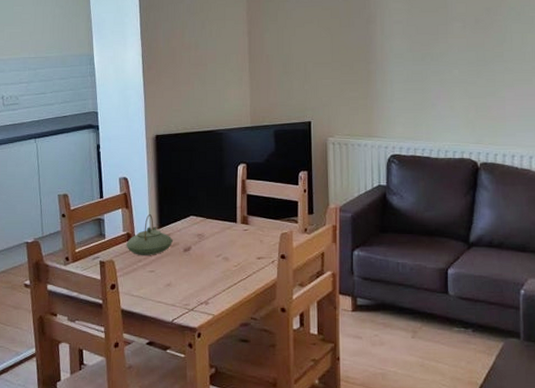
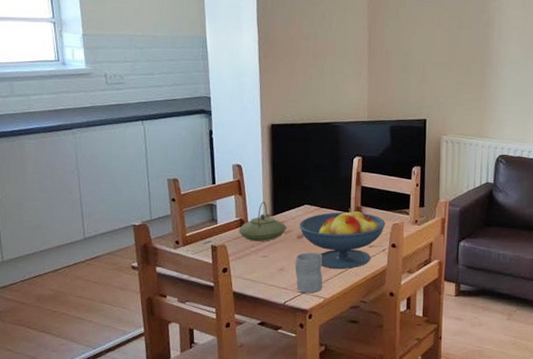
mug: none [182,266,211,310] -> present [295,252,323,293]
fruit bowl: none [185,218,274,283] -> present [299,208,386,269]

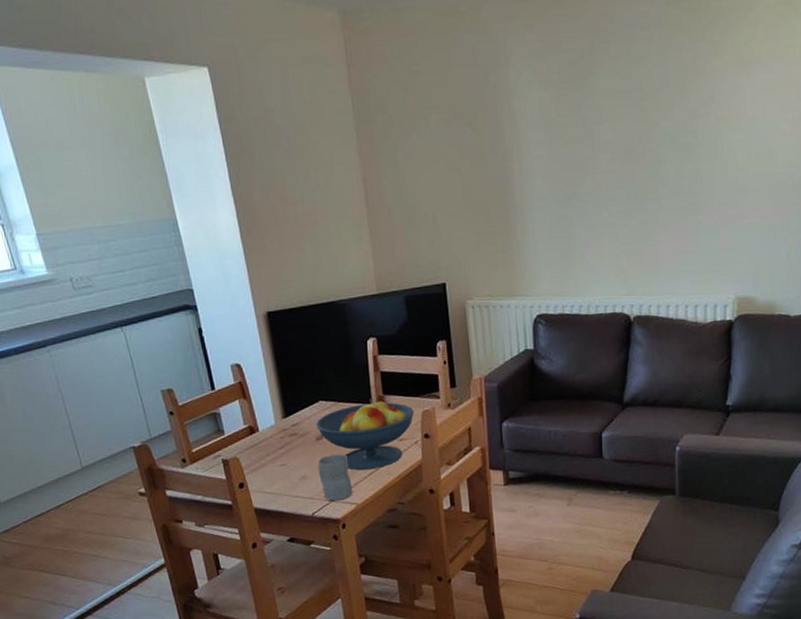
teapot: present [239,202,287,241] -> none [249,403,304,449]

